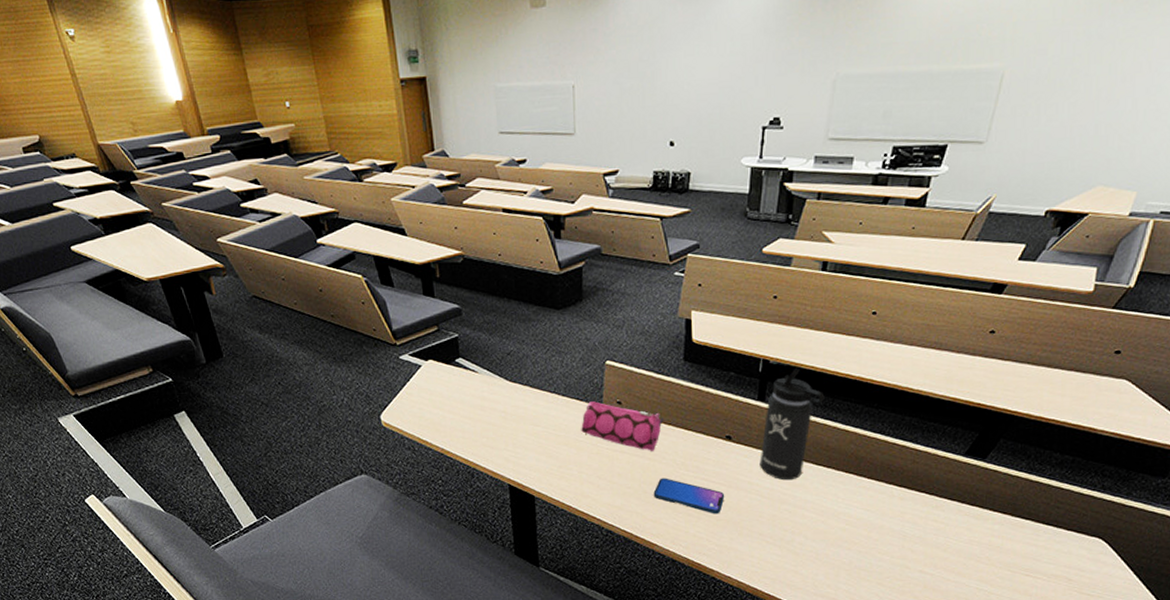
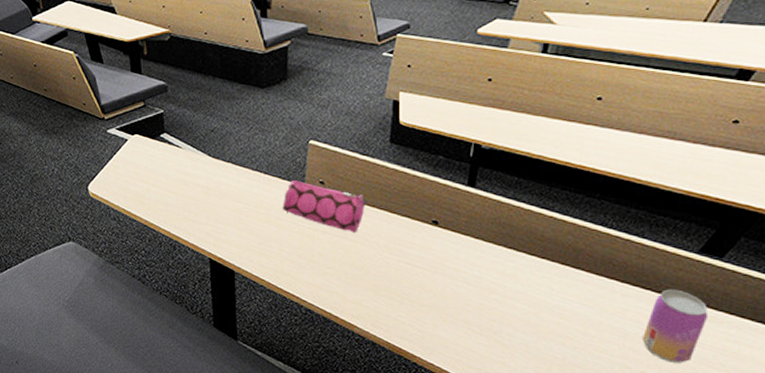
smartphone: present [653,478,725,514] -> none [355,260,430,300]
thermos bottle: present [760,367,825,481] -> none [468,153,541,270]
beer can: none [919,490,975,560] -> present [643,289,709,363]

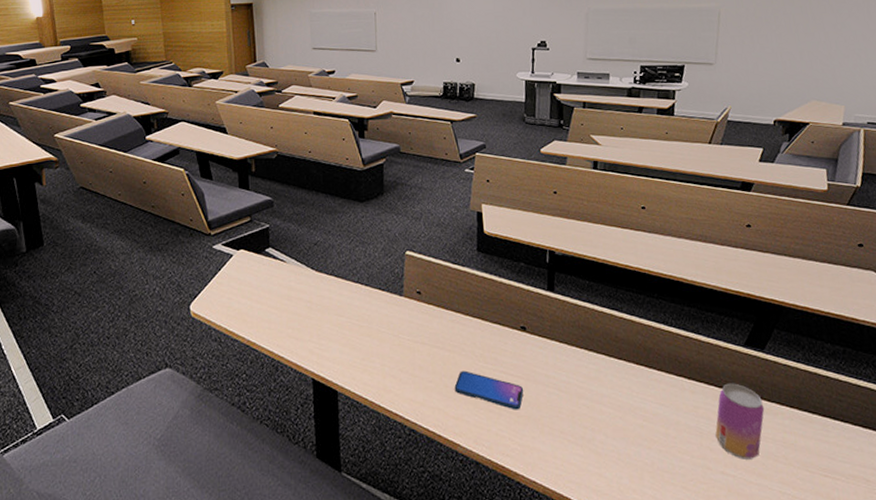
pencil case: present [282,180,367,233] -> none [383,291,461,342]
smartphone: none [355,260,430,300] -> present [454,370,524,410]

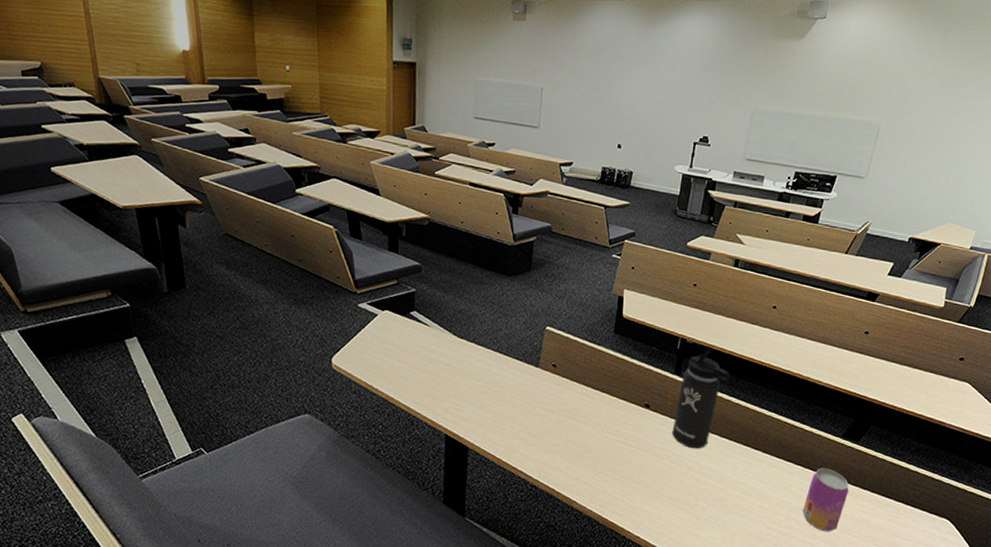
smartphone: present [454,370,524,410] -> none [577,438,640,476]
thermos bottle: none [554,258,609,373] -> present [672,348,731,449]

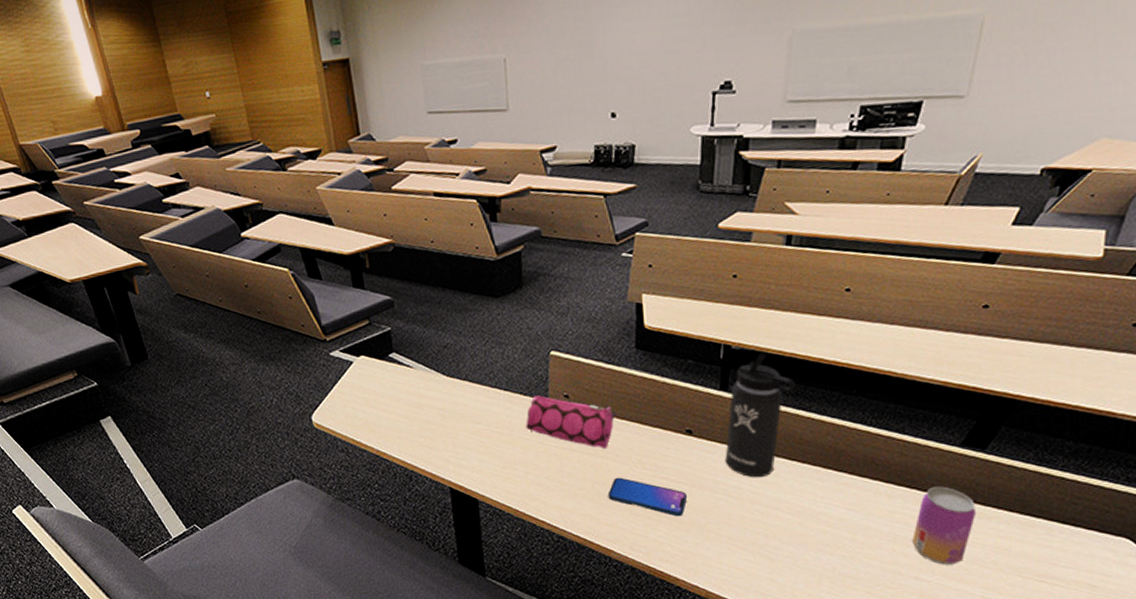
pencil case: none [518,362,592,413] -> present [526,395,616,448]
smartphone: none [577,438,640,476] -> present [608,477,688,517]

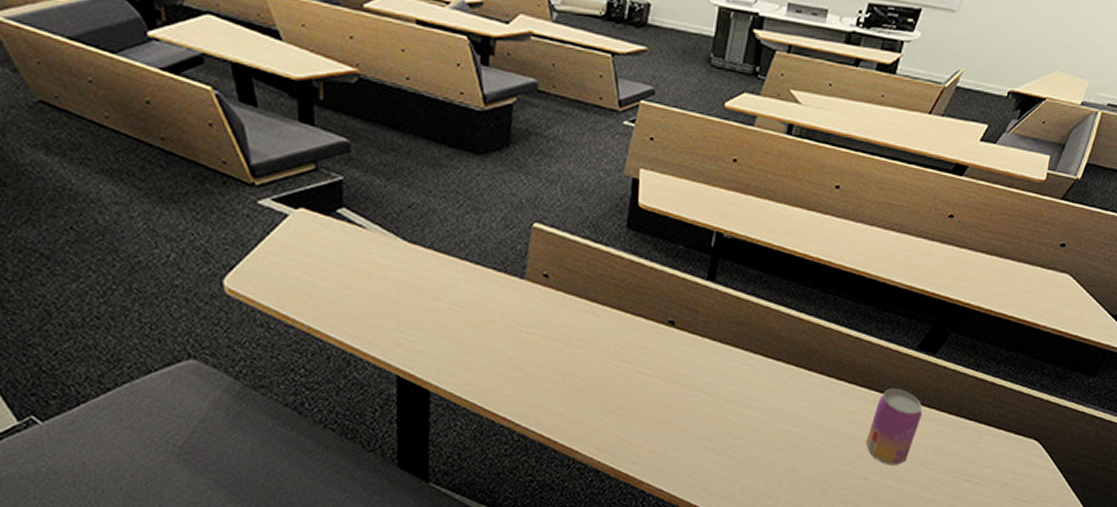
pencil case: present [526,395,616,448] -> none [496,273,597,337]
smartphone: present [608,477,688,517] -> none [579,369,663,415]
thermos bottle: present [725,352,796,478] -> none [704,243,780,375]

